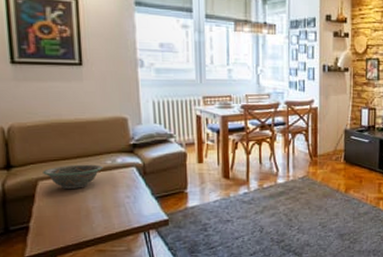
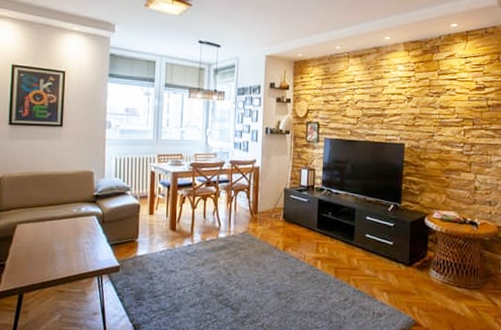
decorative bowl: present [43,164,103,189] -> none [22,211,70,233]

